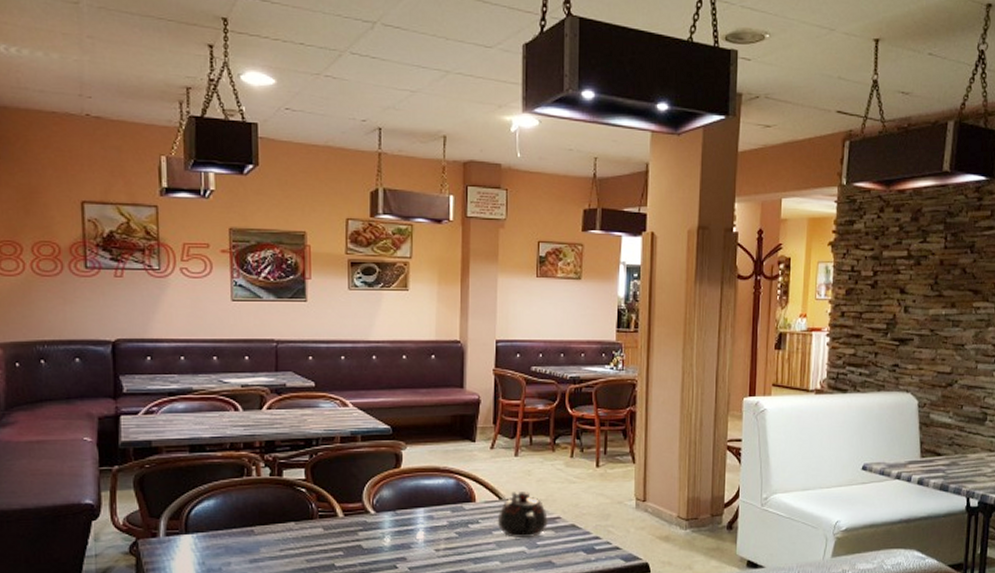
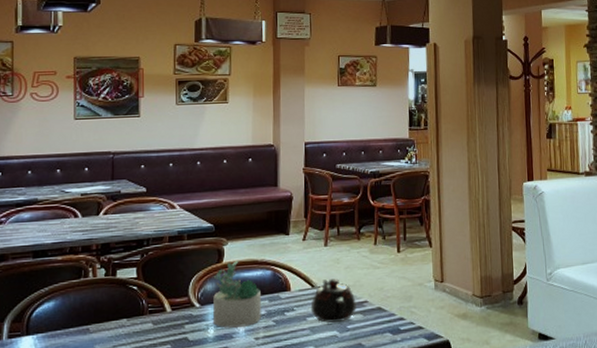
succulent plant: none [390,467,442,538] -> present [213,261,261,328]

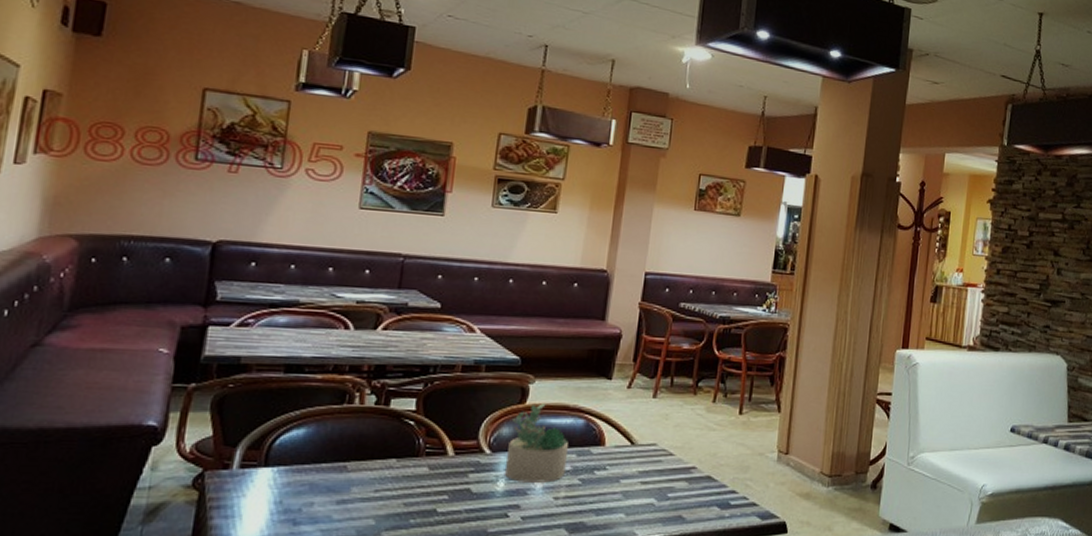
teapot: present [310,279,357,324] -> none [626,437,683,489]

